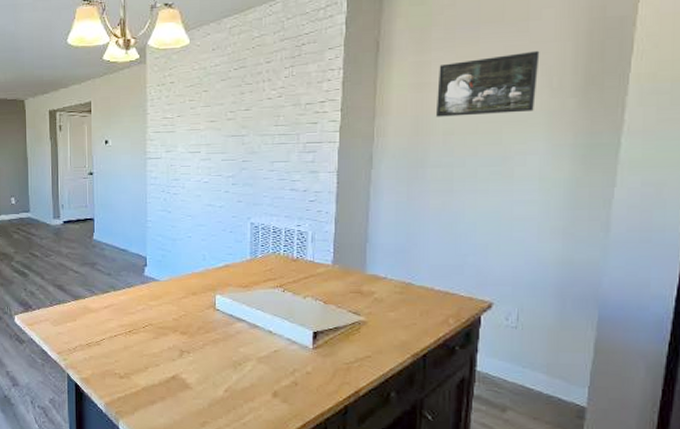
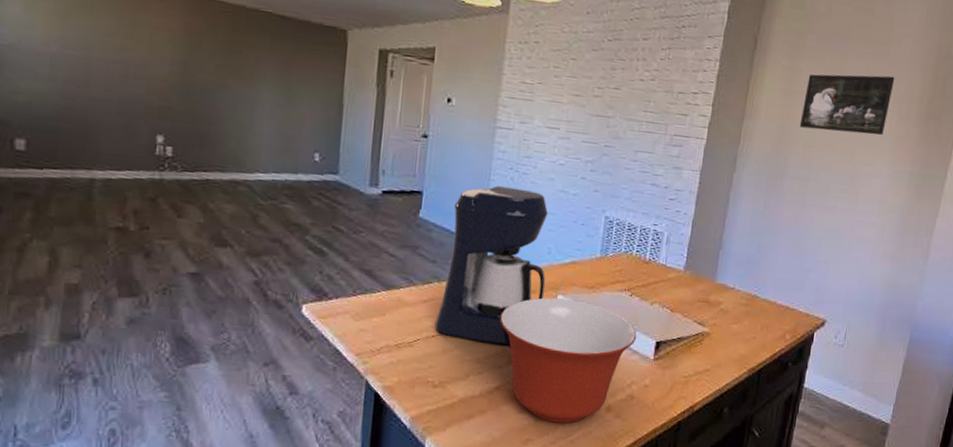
coffee maker: none [115,207,204,340] -> present [434,186,548,344]
mixing bowl: none [168,298,294,408] -> present [500,297,637,423]

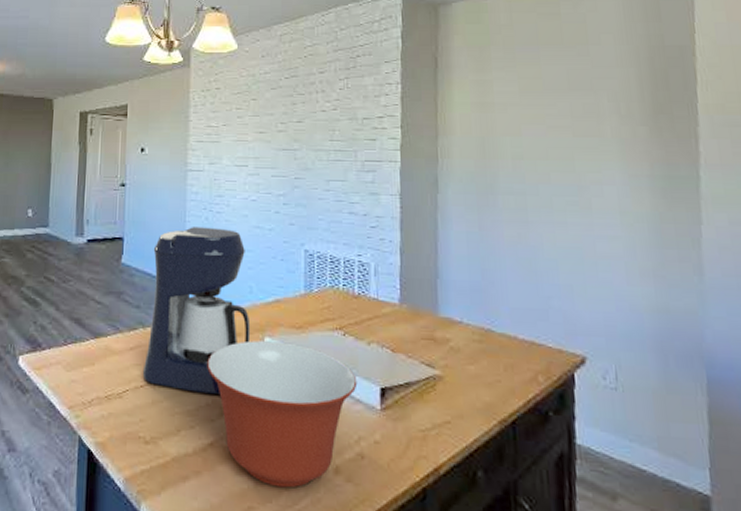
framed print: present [799,74,895,135] -> none [501,75,605,140]

